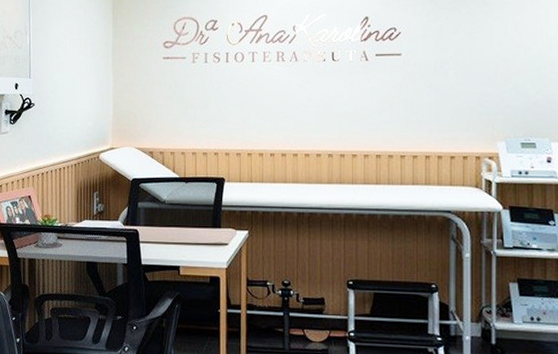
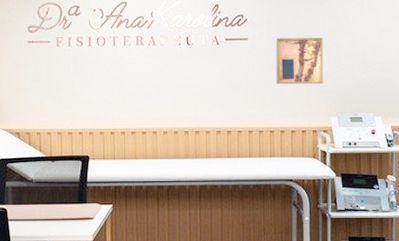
wall art: none [433,53,490,105] -> present [276,38,324,85]

